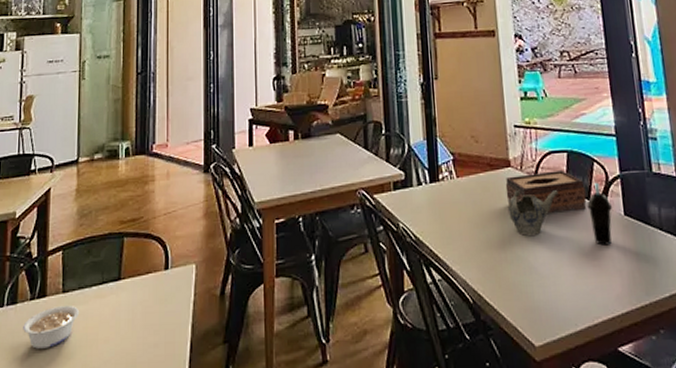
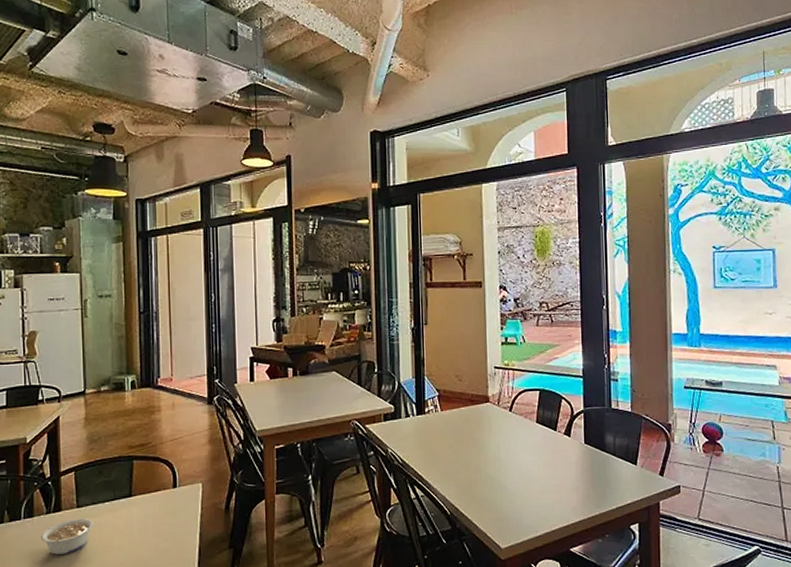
tissue box: present [505,170,587,213] -> none [483,406,553,441]
teapot: present [507,189,559,236] -> none [484,421,530,460]
cup: present [587,182,613,246] -> none [553,416,576,468]

